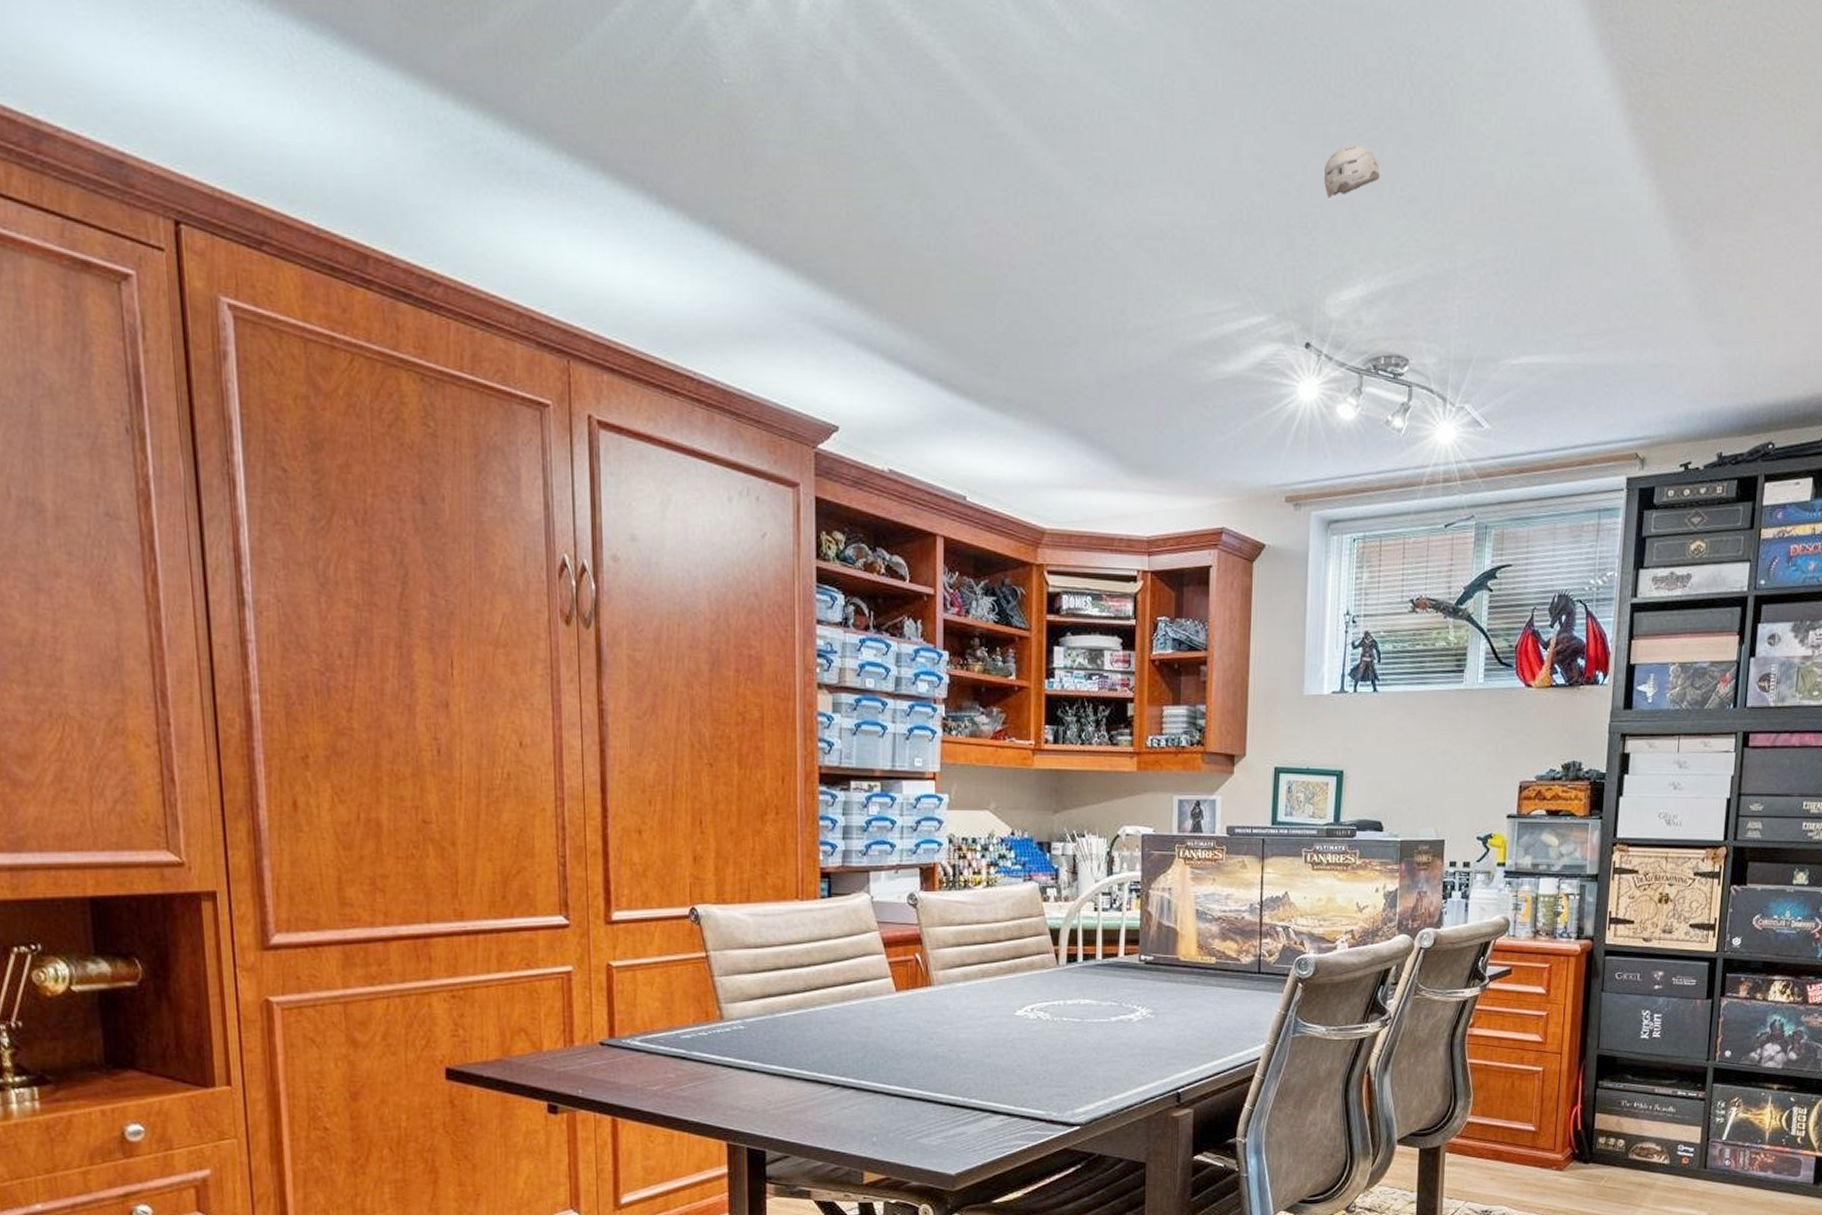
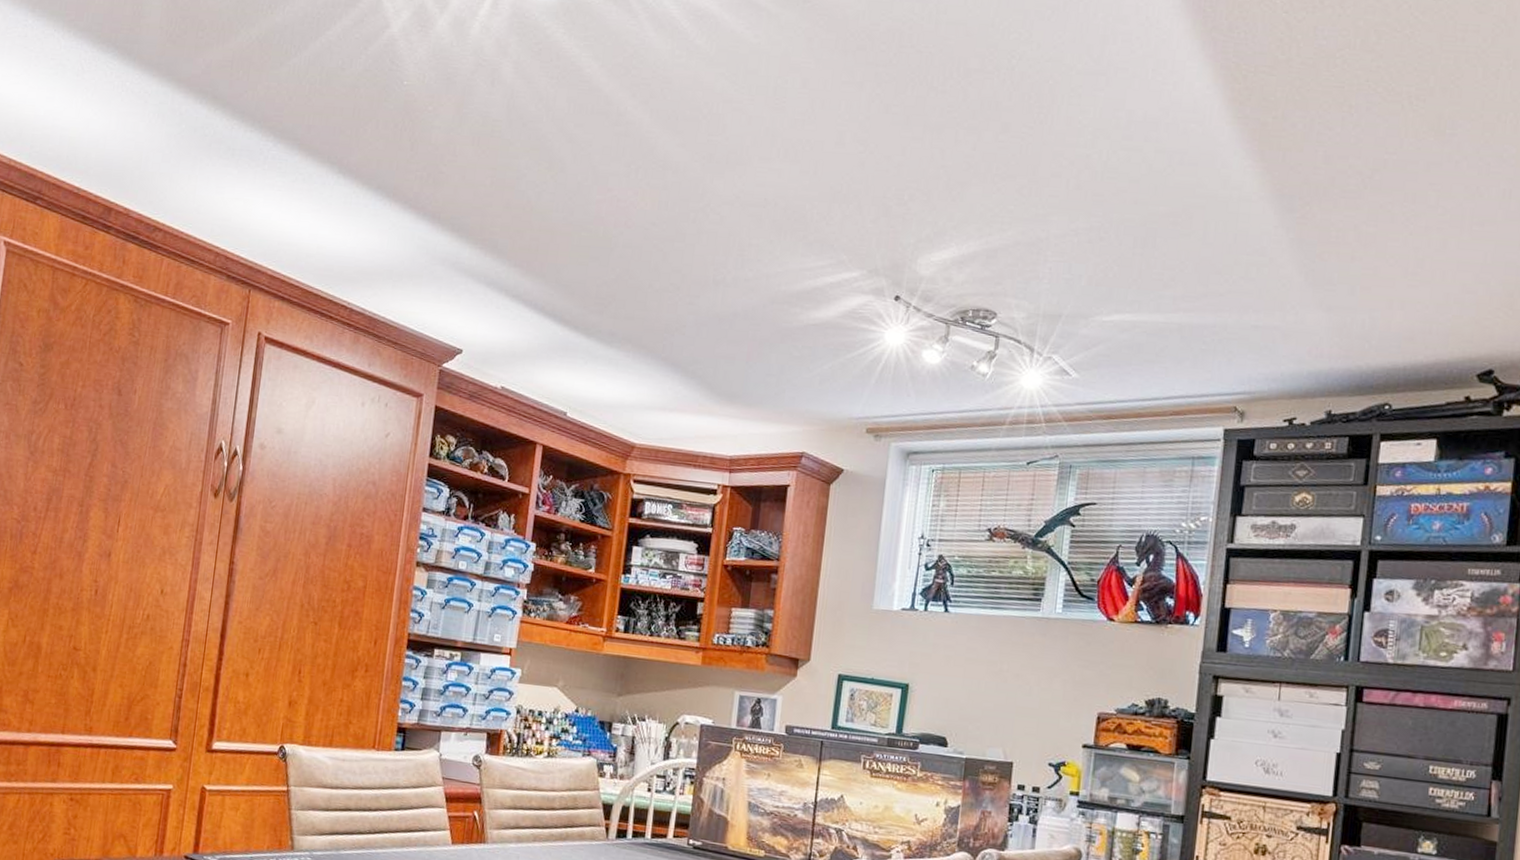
smoke detector: present [1323,144,1380,198] -> none [921,131,977,175]

